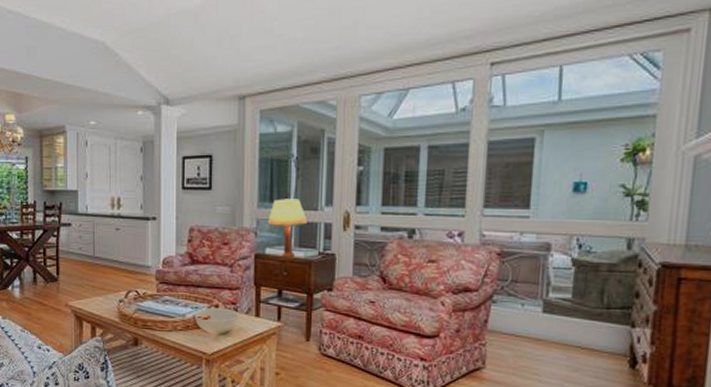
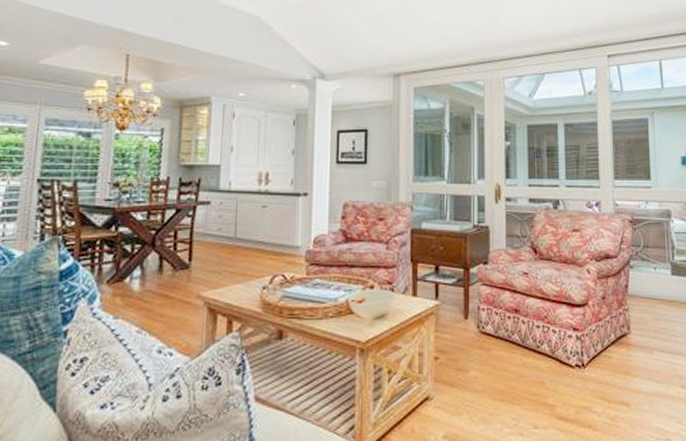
table lamp: present [267,197,308,258] -> none [423,171,462,232]

